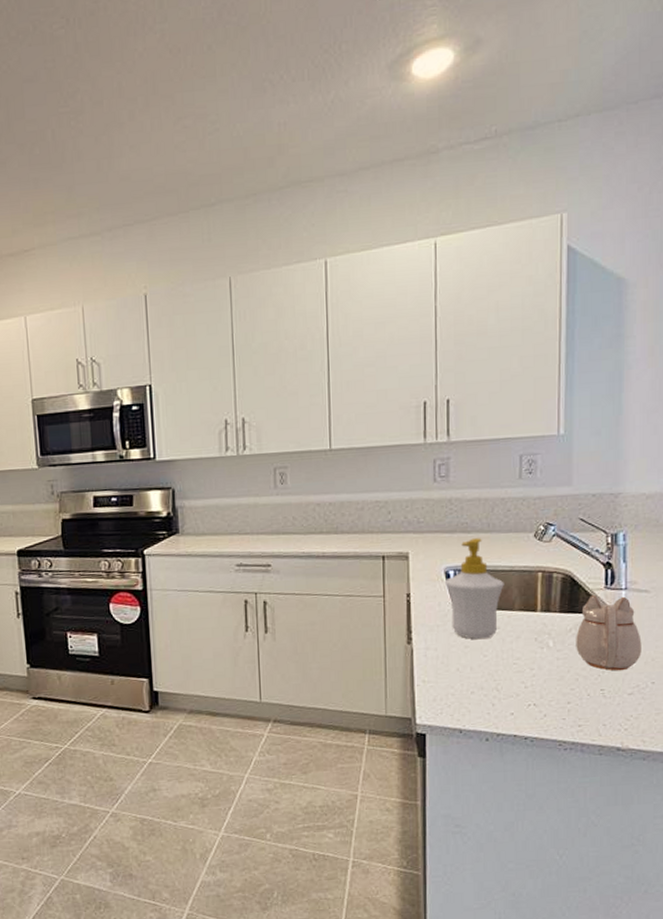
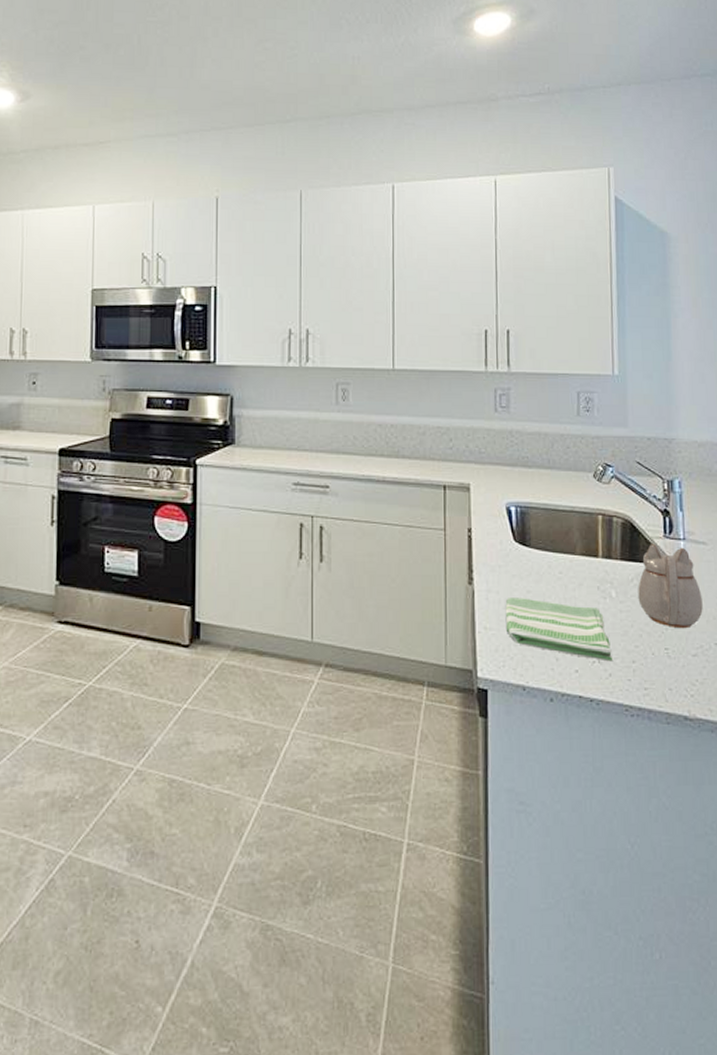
dish towel: none [443,652,549,704] -> present [505,598,613,662]
soap bottle: present [444,538,504,640] -> none [506,474,566,584]

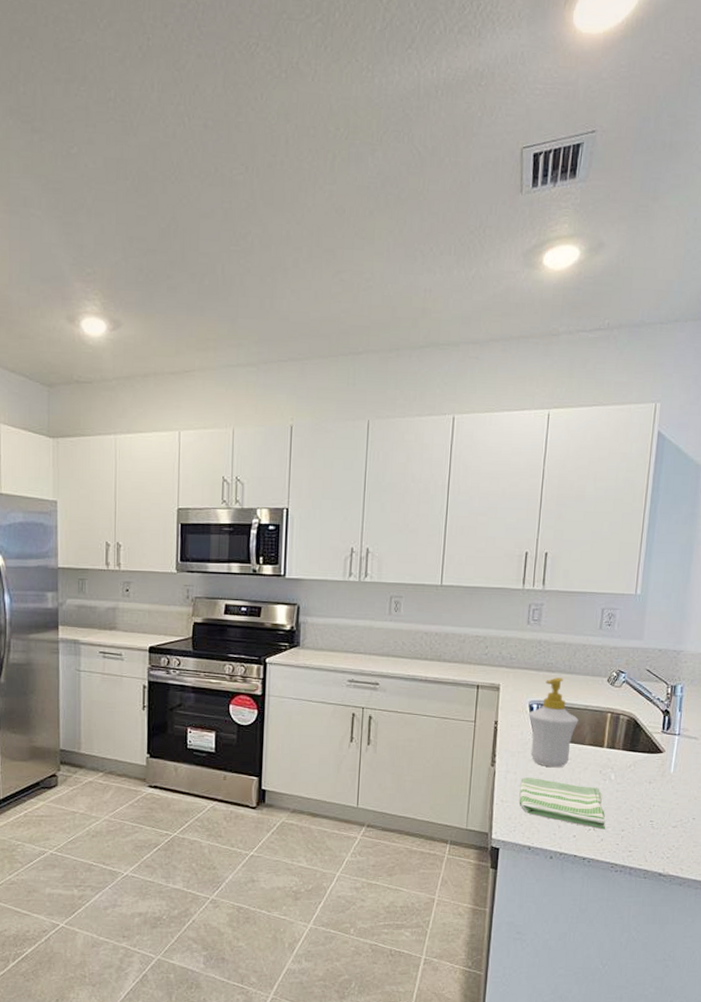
soap bottle: none [506,474,566,584] -> present [528,677,579,768]
teapot: present [638,544,703,629] -> none [633,738,688,806]

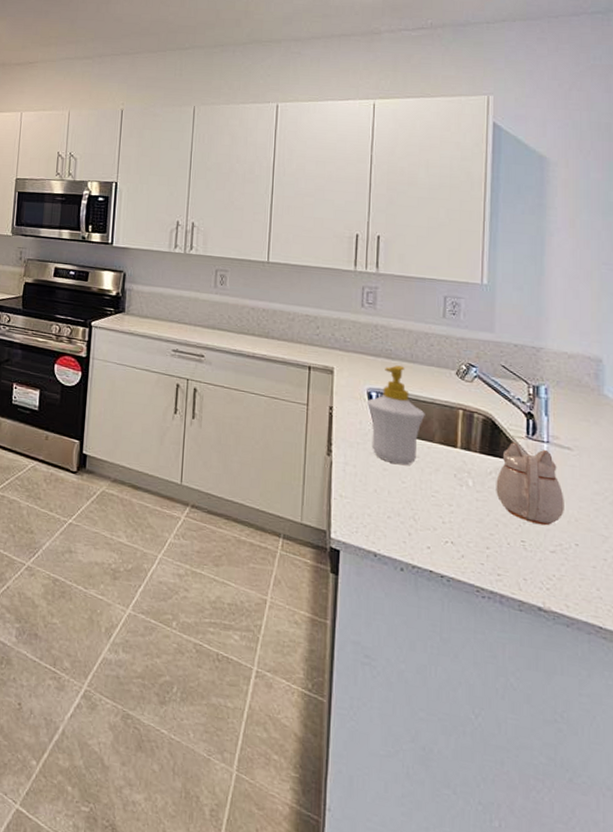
dish towel: present [519,778,606,830] -> none [360,472,467,544]
teapot: none [633,738,688,806] -> present [496,442,564,526]

